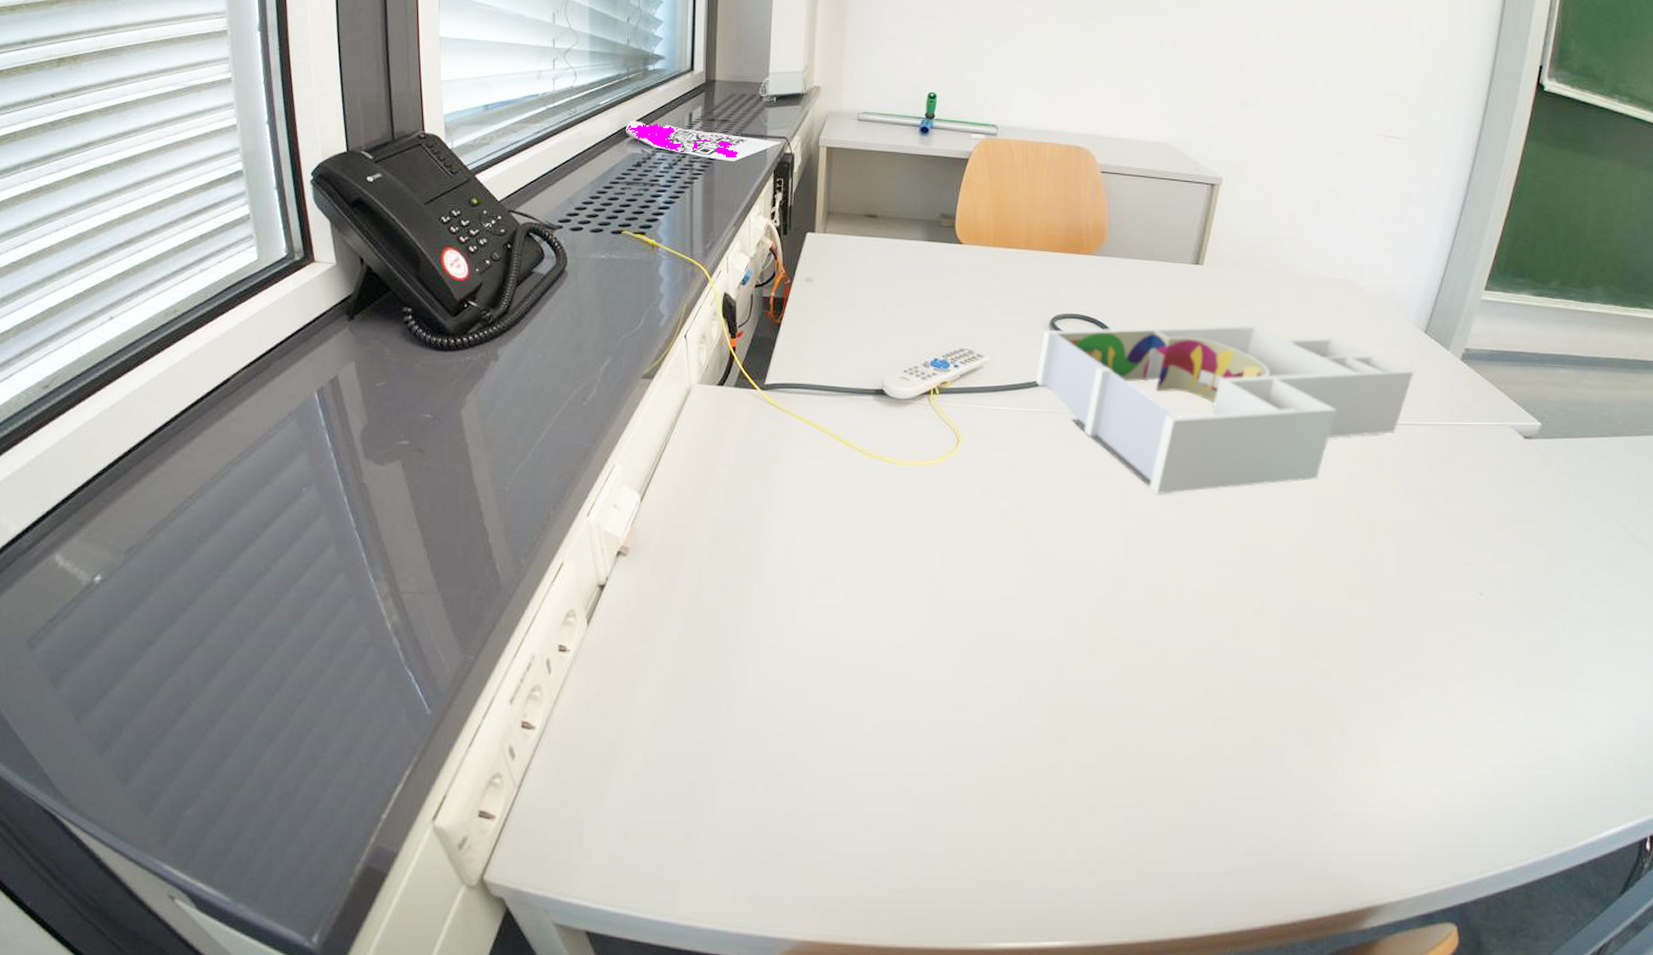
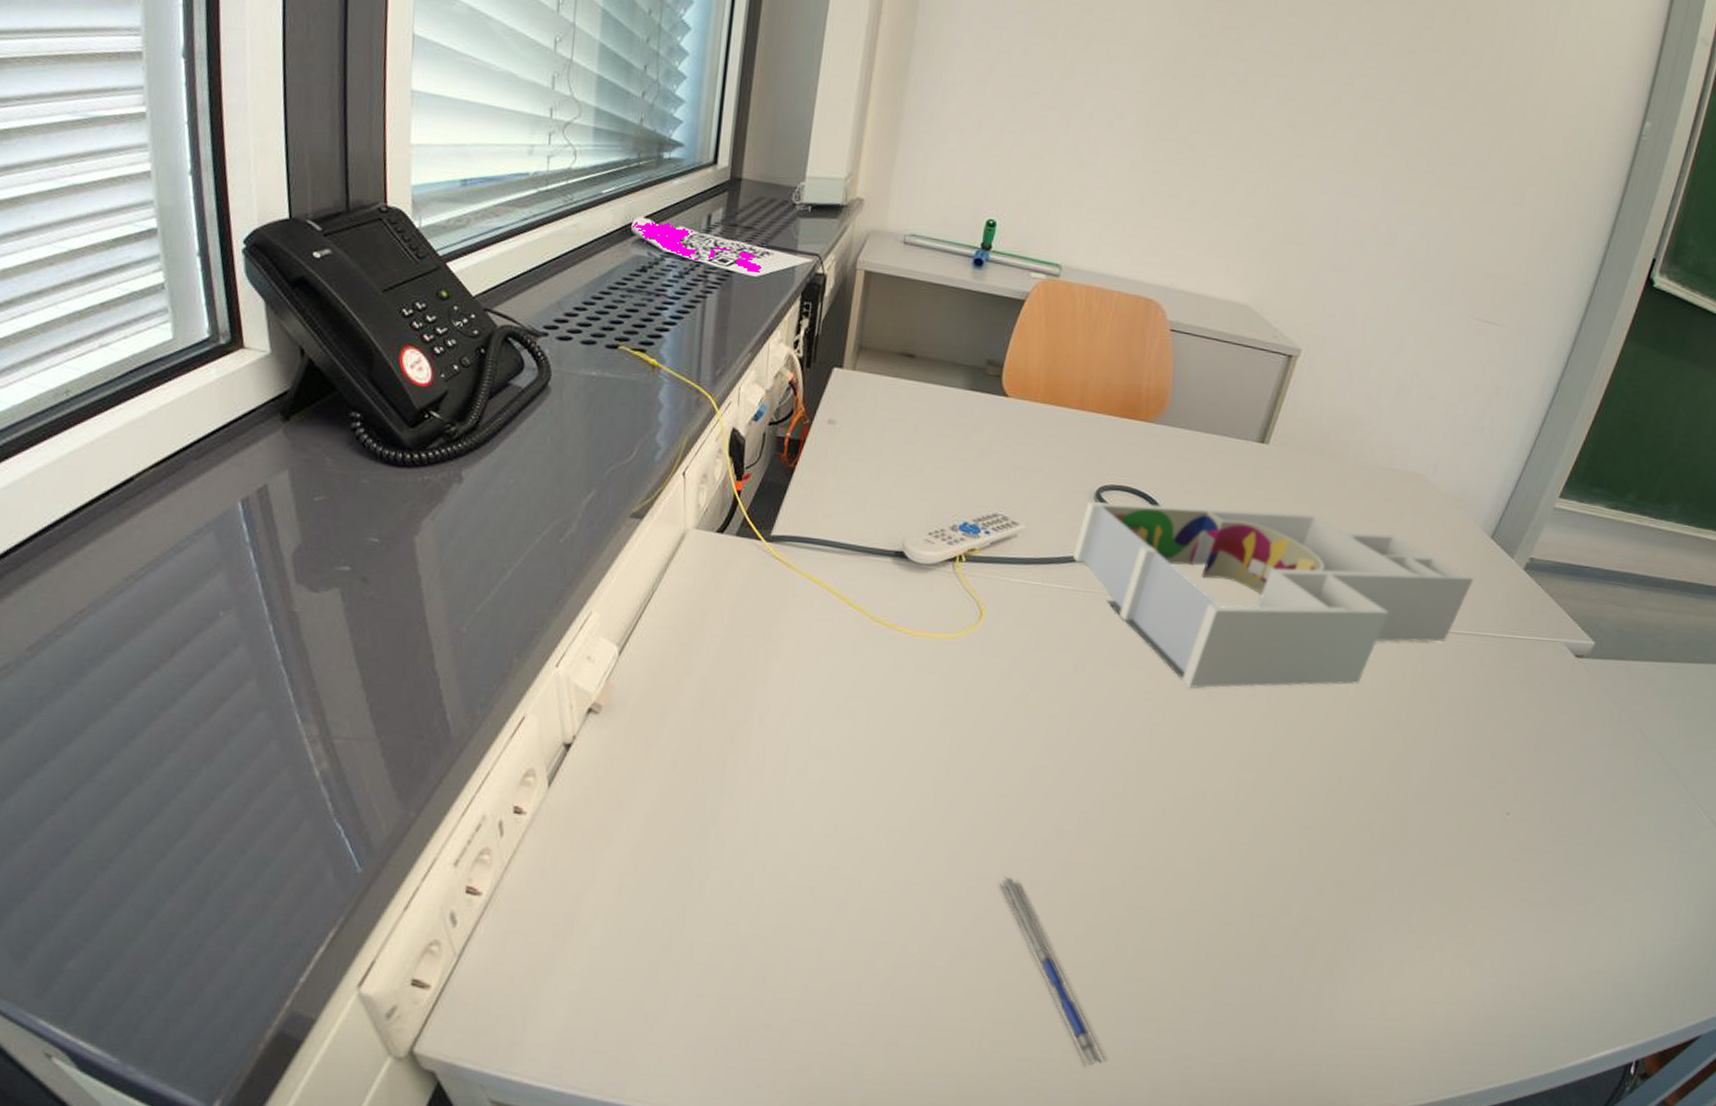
pen: none [1001,684,1121,867] -> present [999,876,1107,1067]

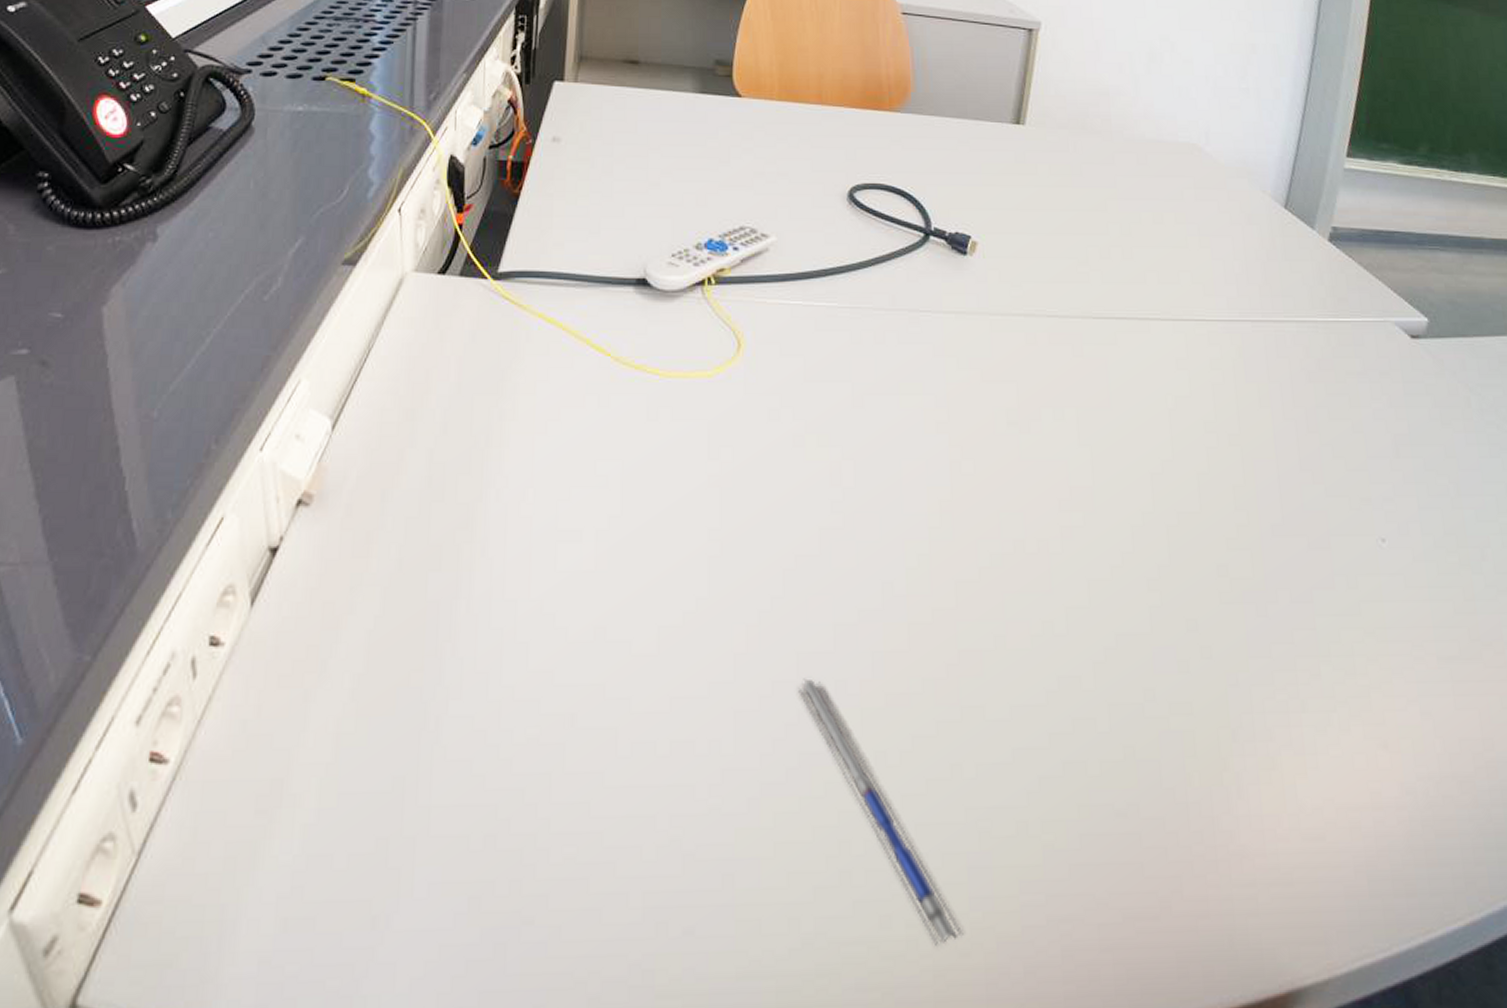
desk organizer: present [1073,501,1475,689] -> none [833,197,1277,415]

